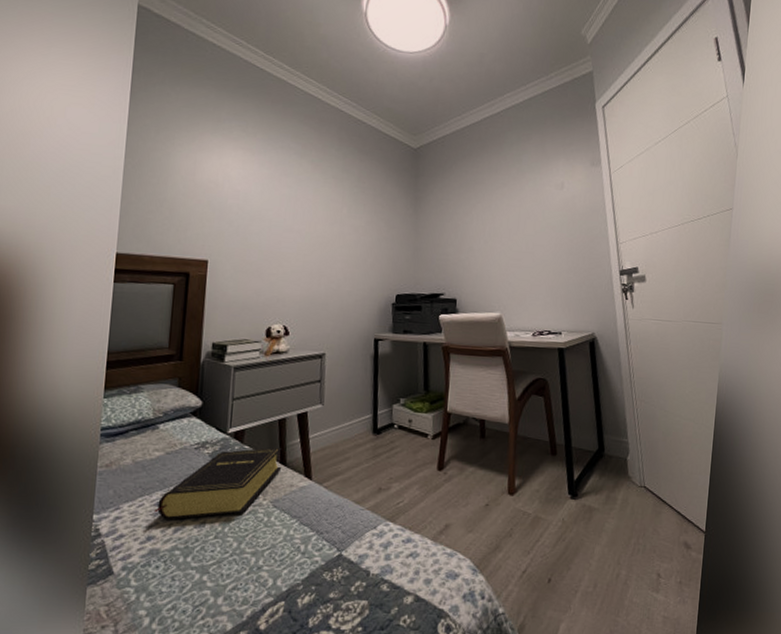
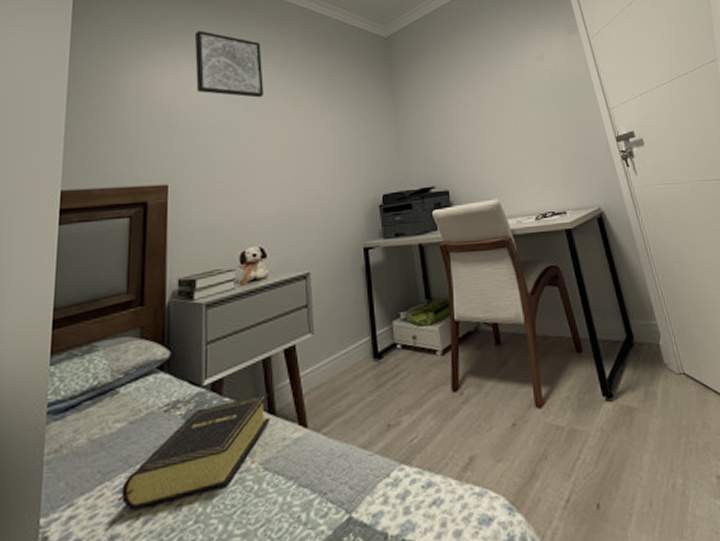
wall art: none [238,121,299,192] -> present [194,30,264,98]

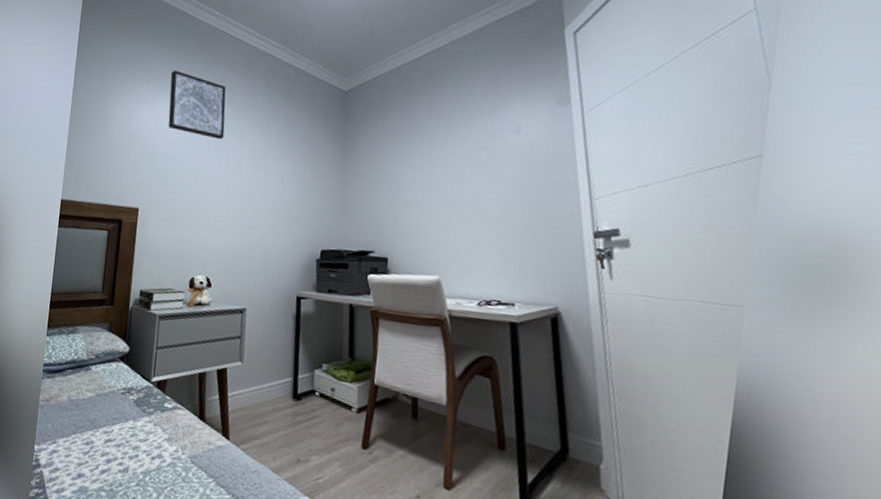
book: present [117,393,271,510] -> none [85,399,201,465]

